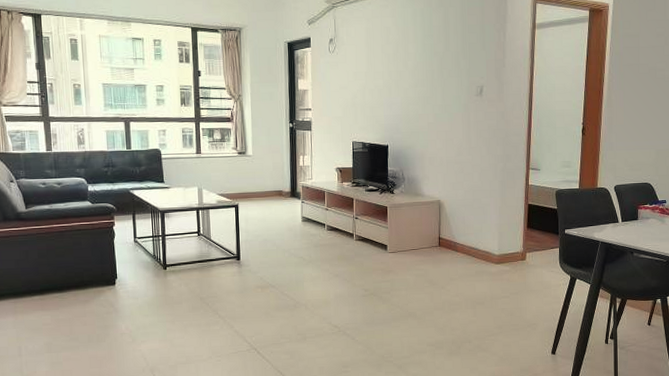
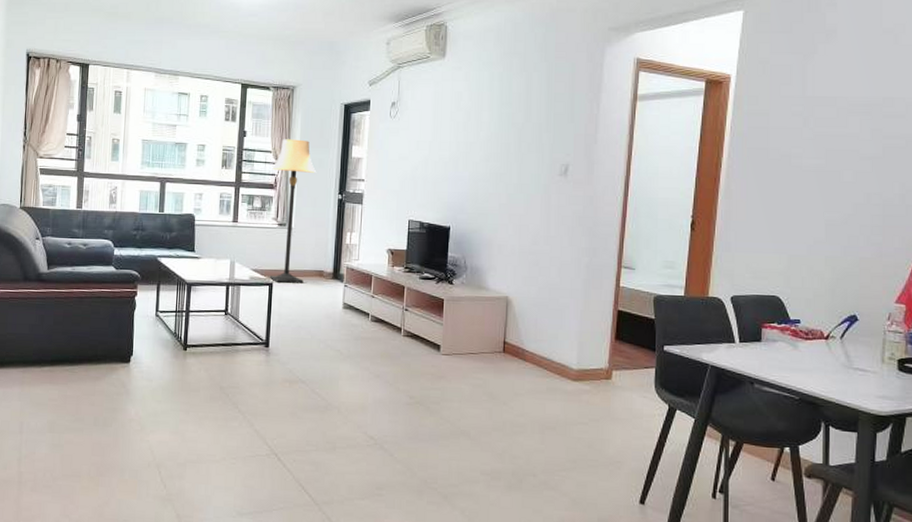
lamp: none [226,76,268,204] -> present [269,139,317,283]

